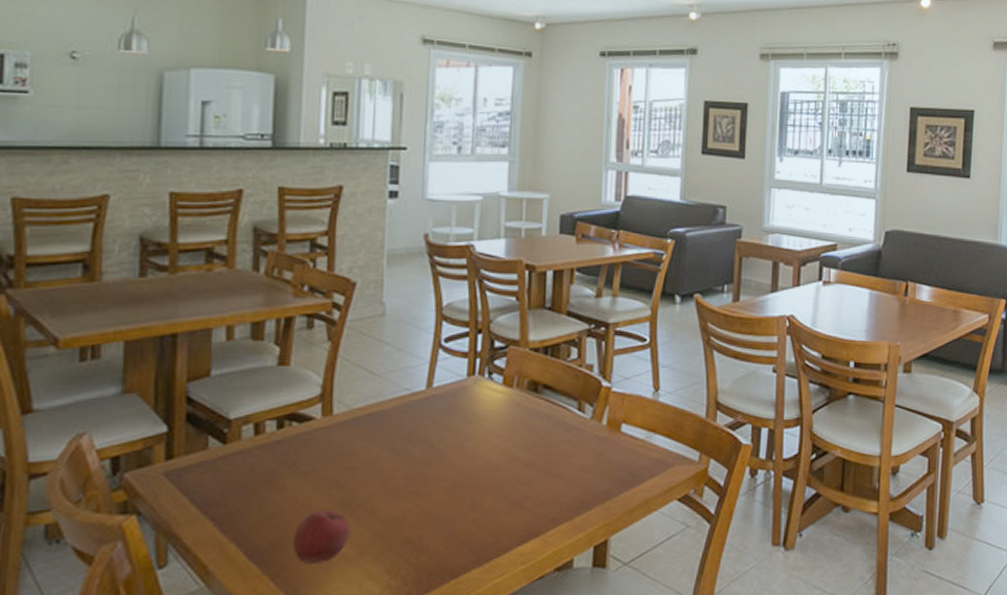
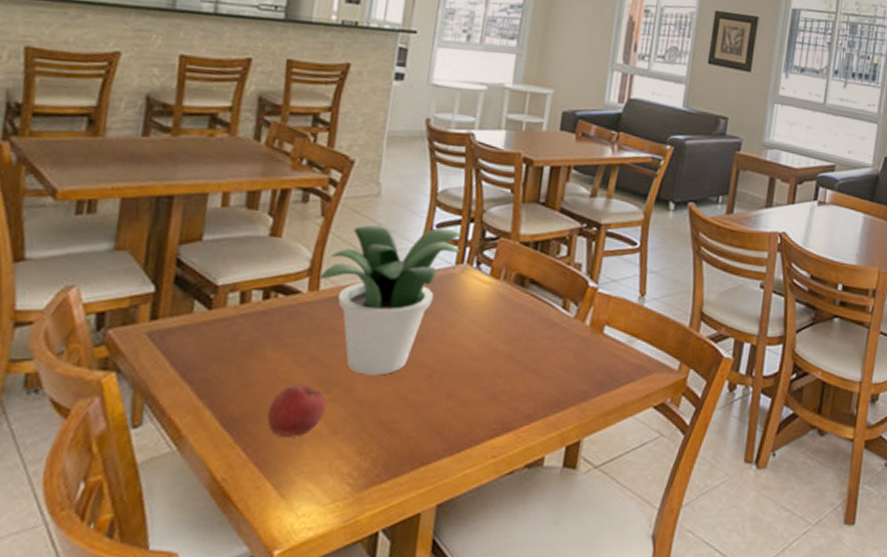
potted plant: none [332,342,471,495] -> present [320,225,462,376]

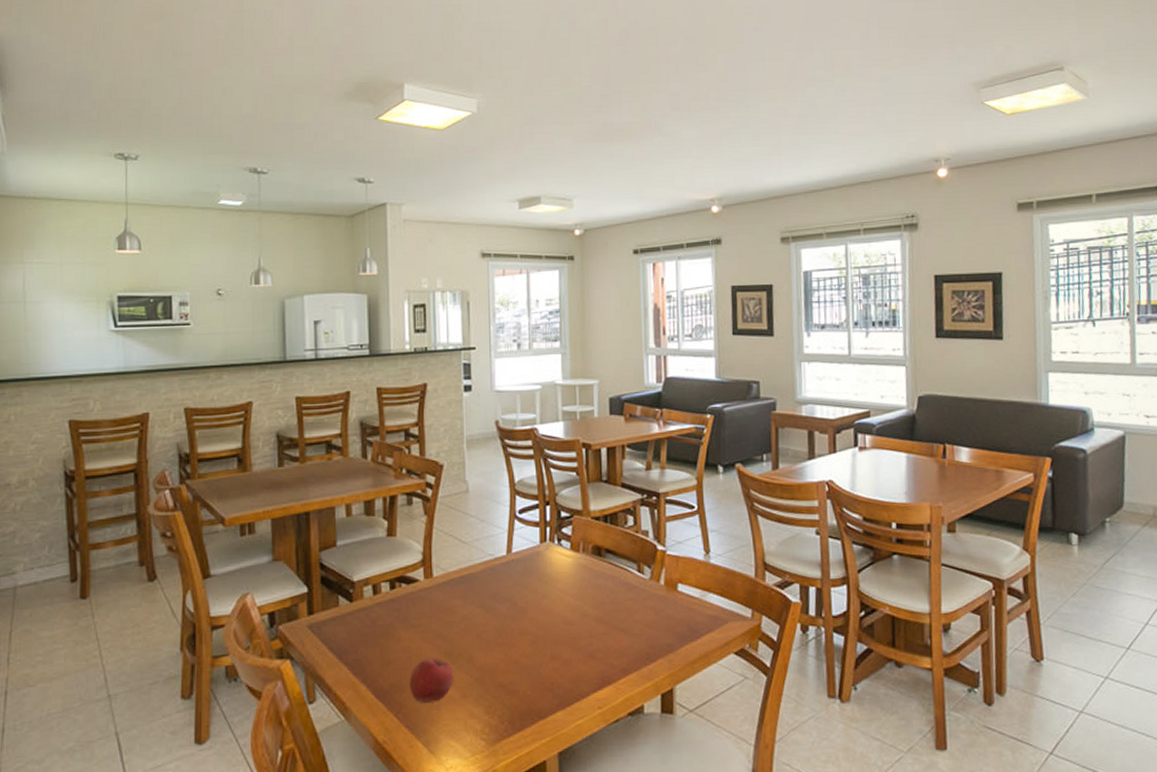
potted plant: present [320,225,462,376] -> none [432,513,543,646]

